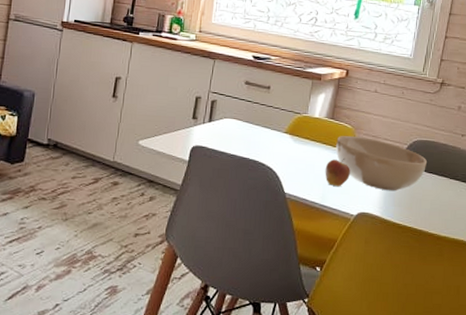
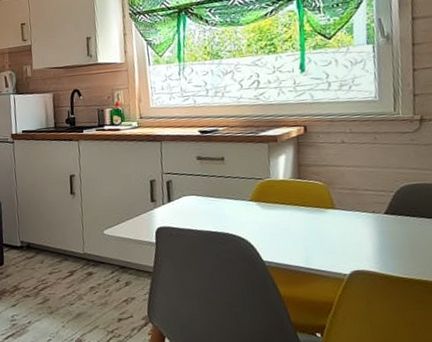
fruit: present [325,157,350,187] -> none [302,216,333,248]
bowl: present [335,135,428,191] -> none [309,191,424,244]

